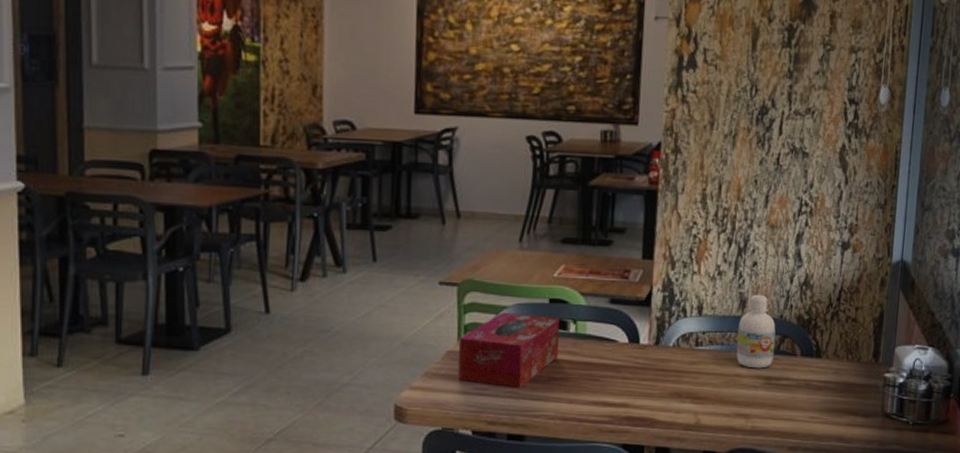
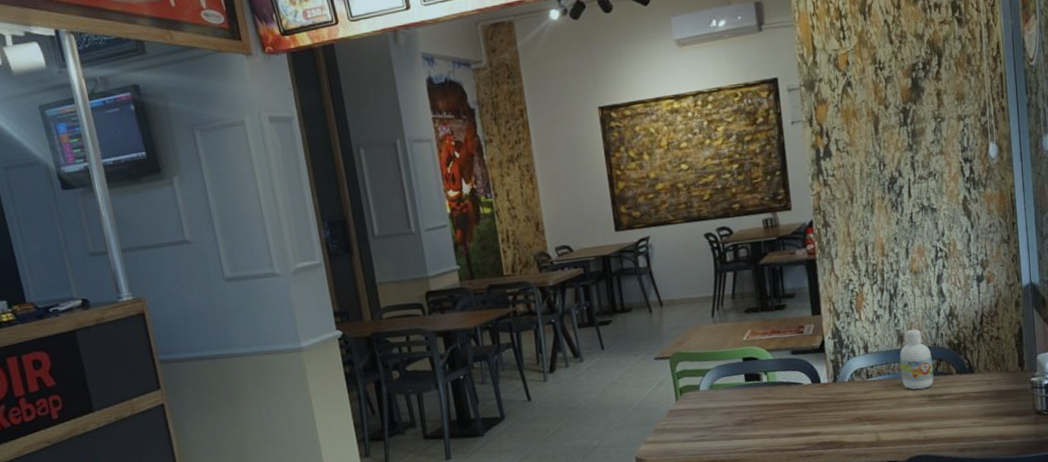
tissue box: present [458,312,560,388] -> none [677,372,757,432]

